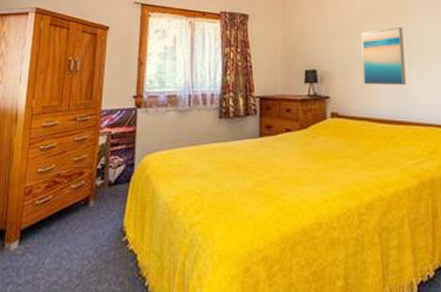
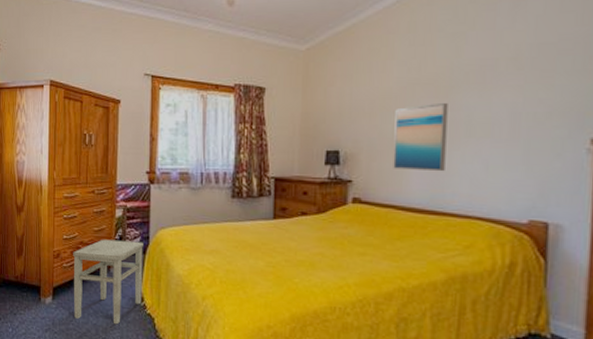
stool: none [44,169,128,267] -> present [73,239,143,325]

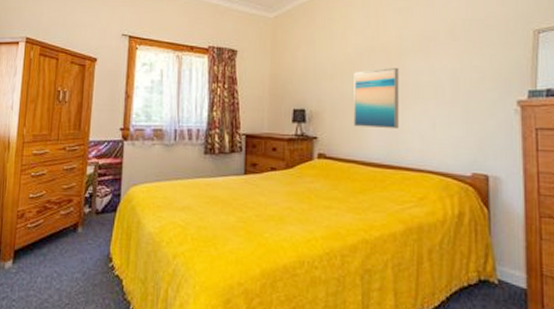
stool: present [73,239,143,325] -> none [36,197,114,289]

